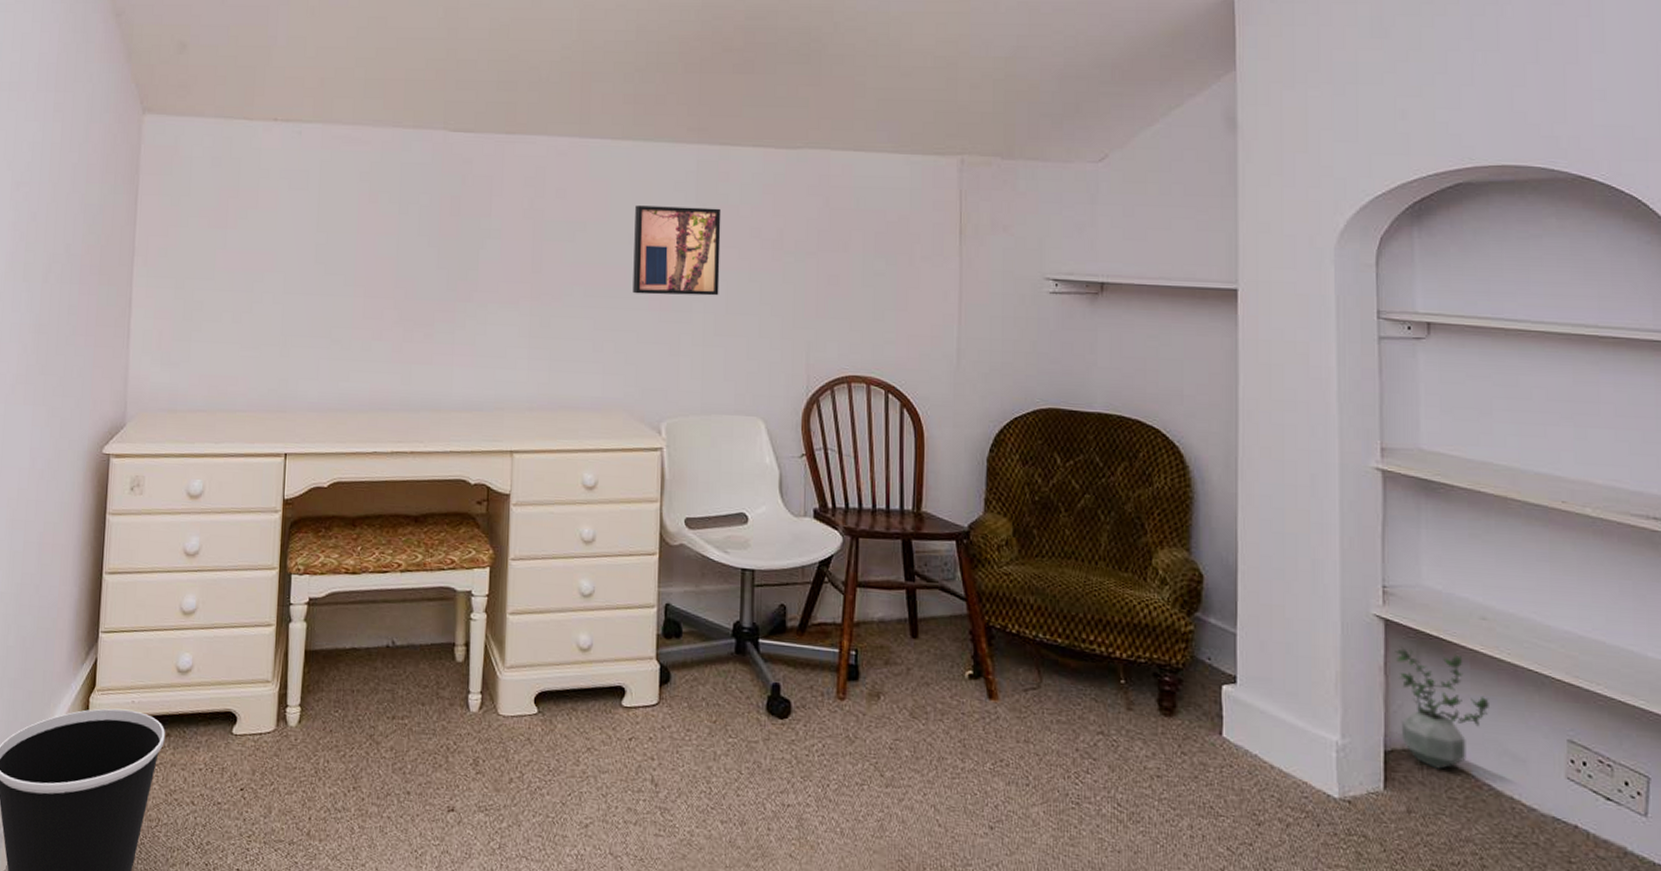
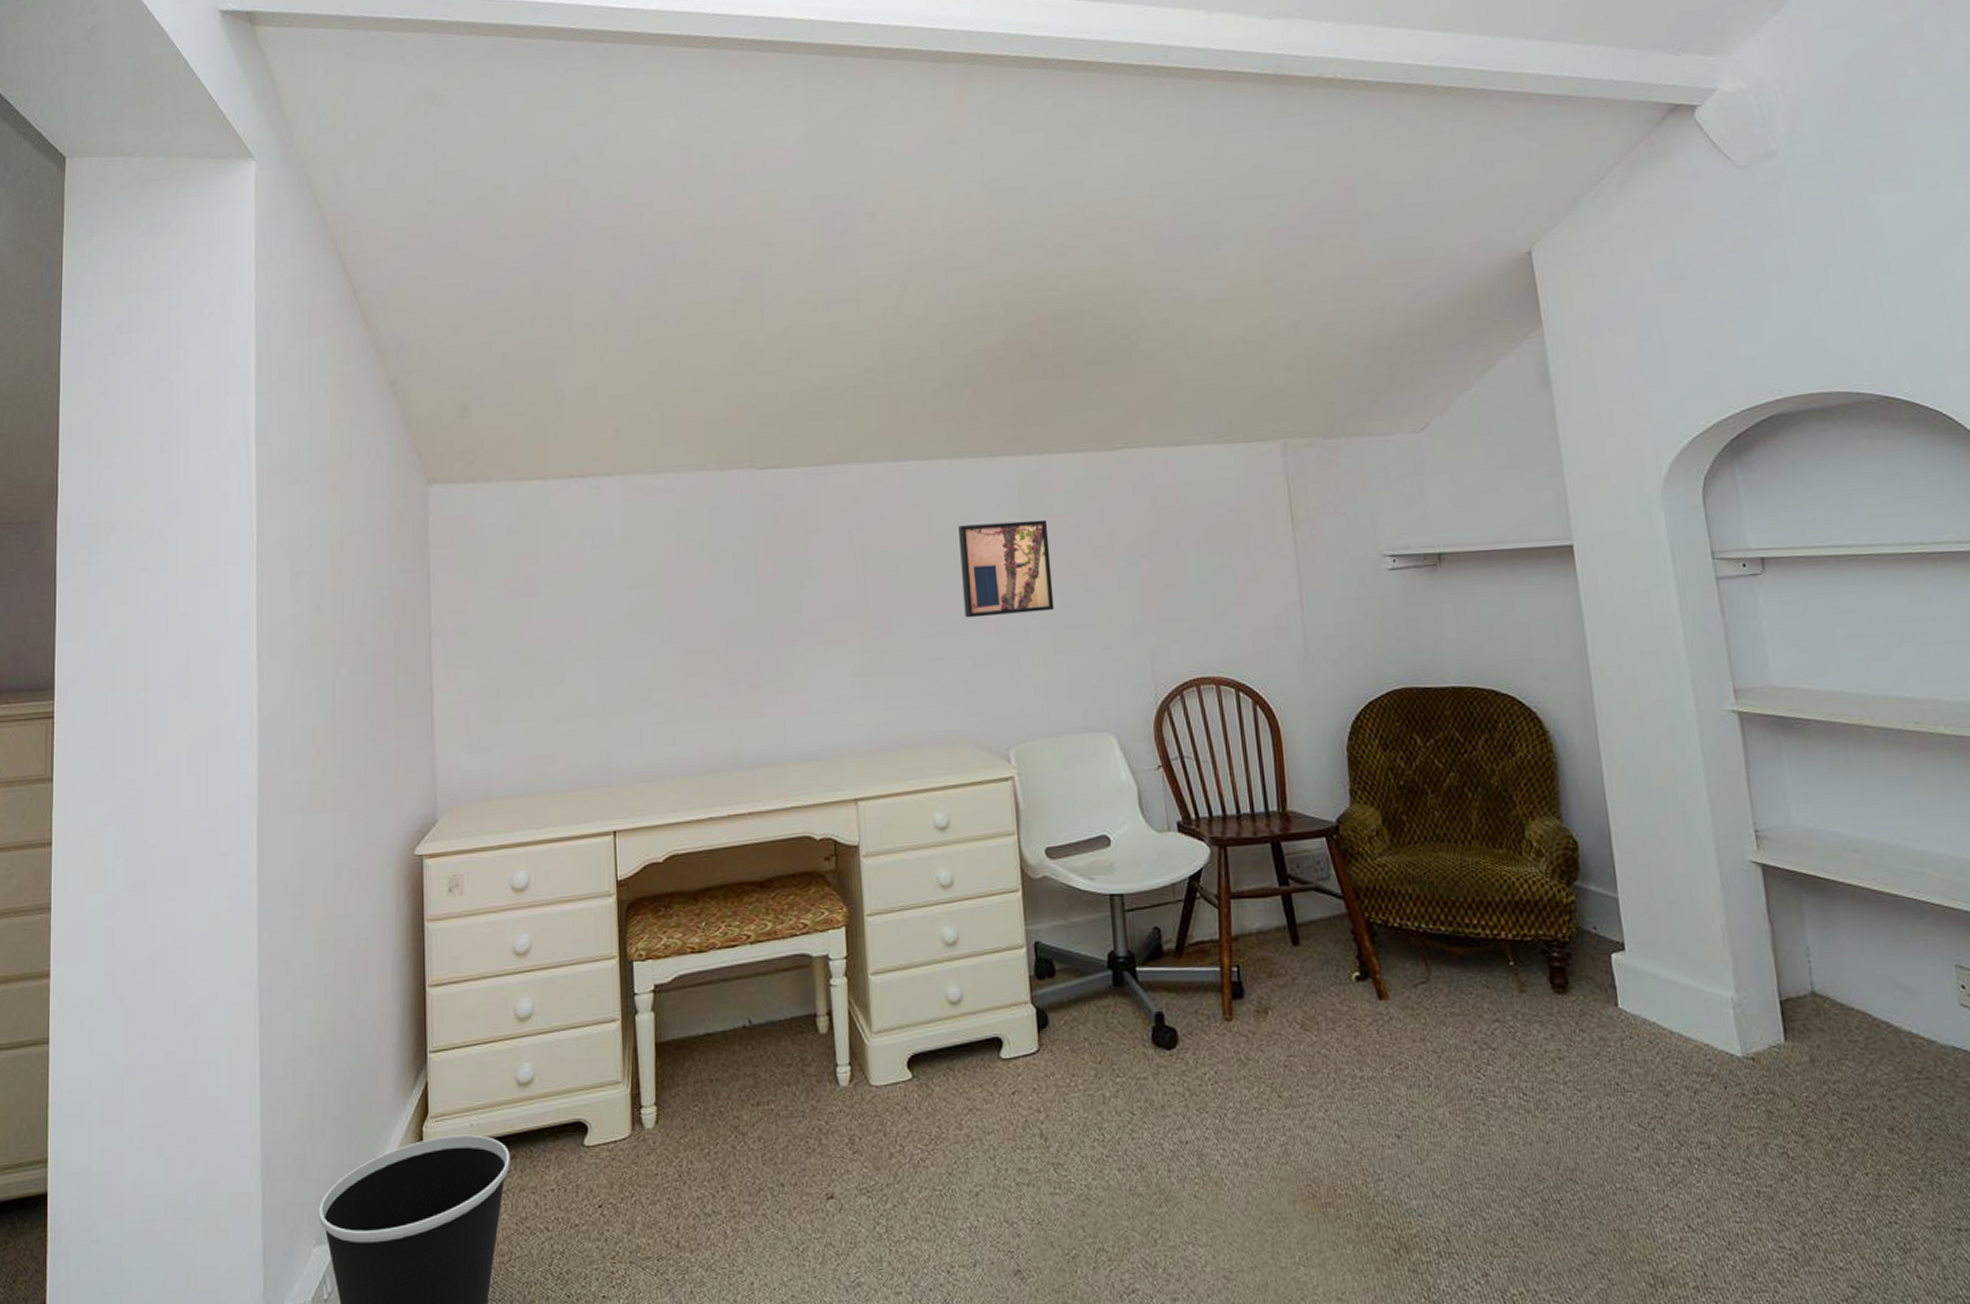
potted plant: present [1395,647,1489,769] -> none [1776,890,1875,1013]

